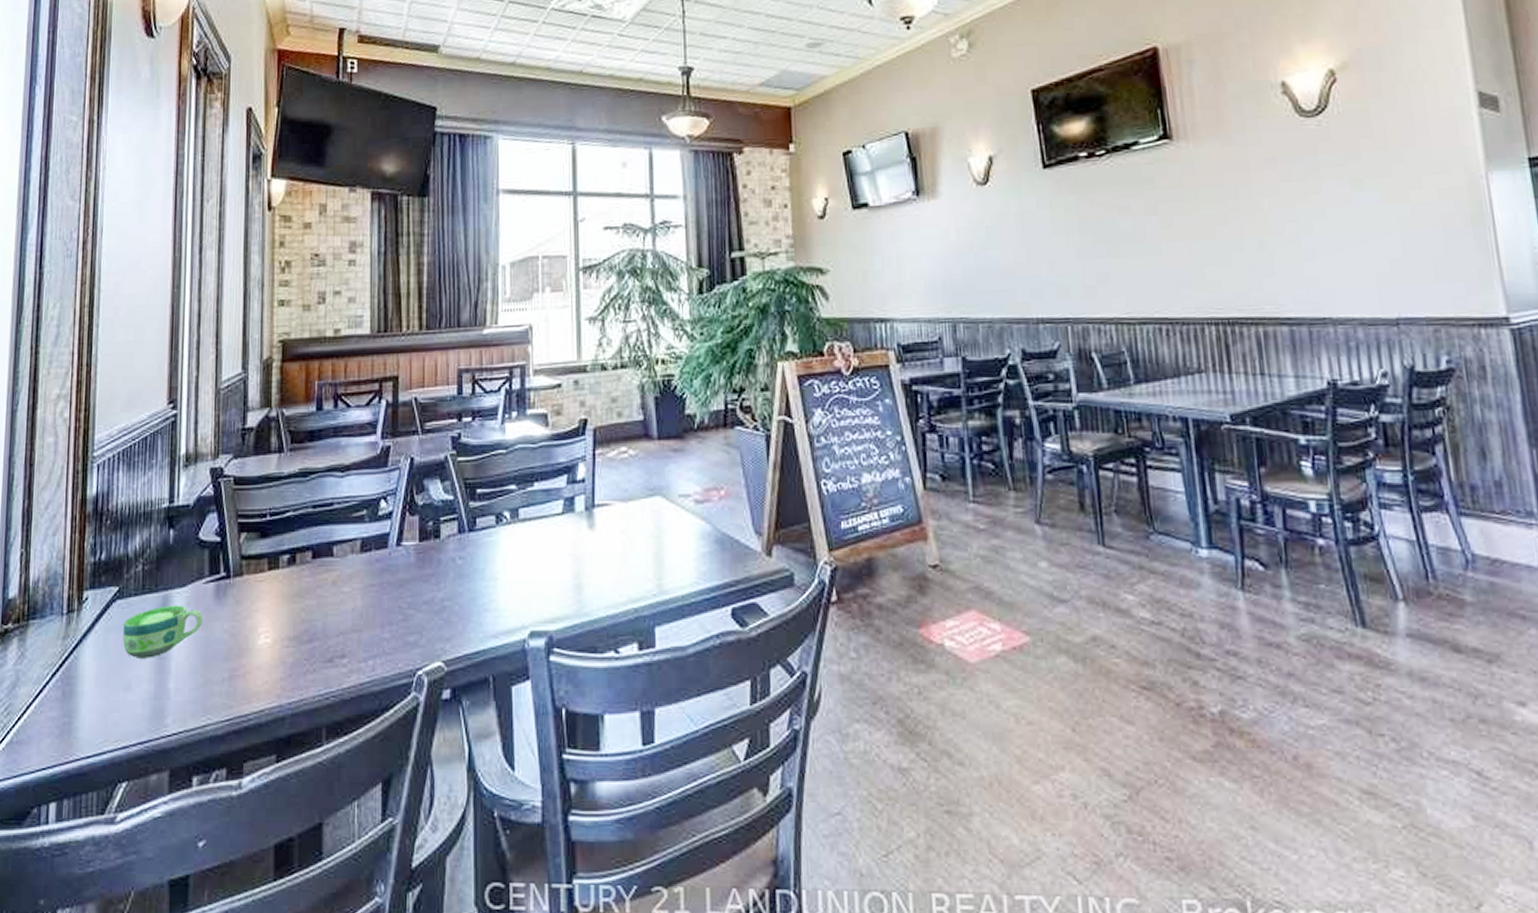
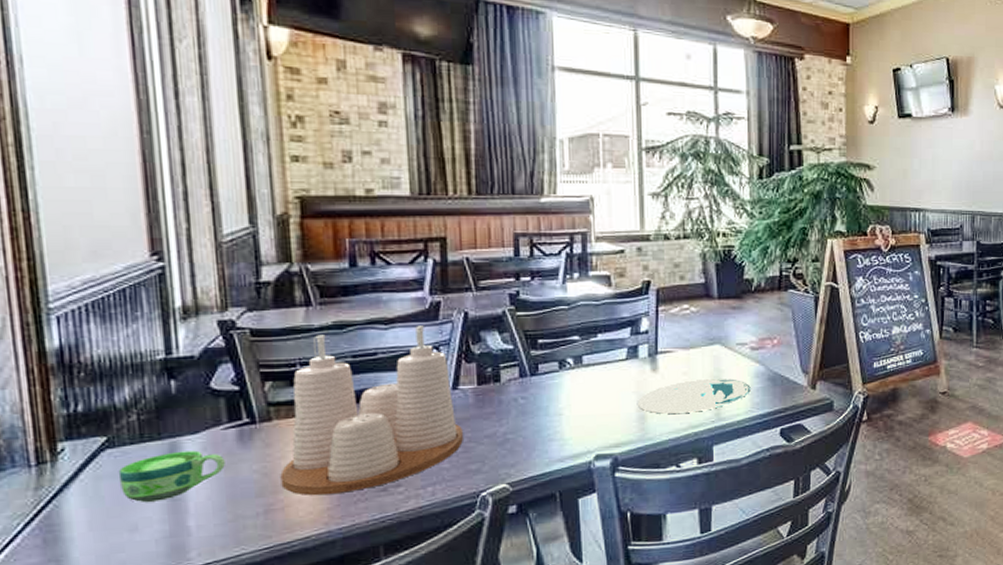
condiment set: none [245,473,403,663] -> present [280,325,463,496]
plate: none [574,538,696,583] -> present [638,378,751,414]

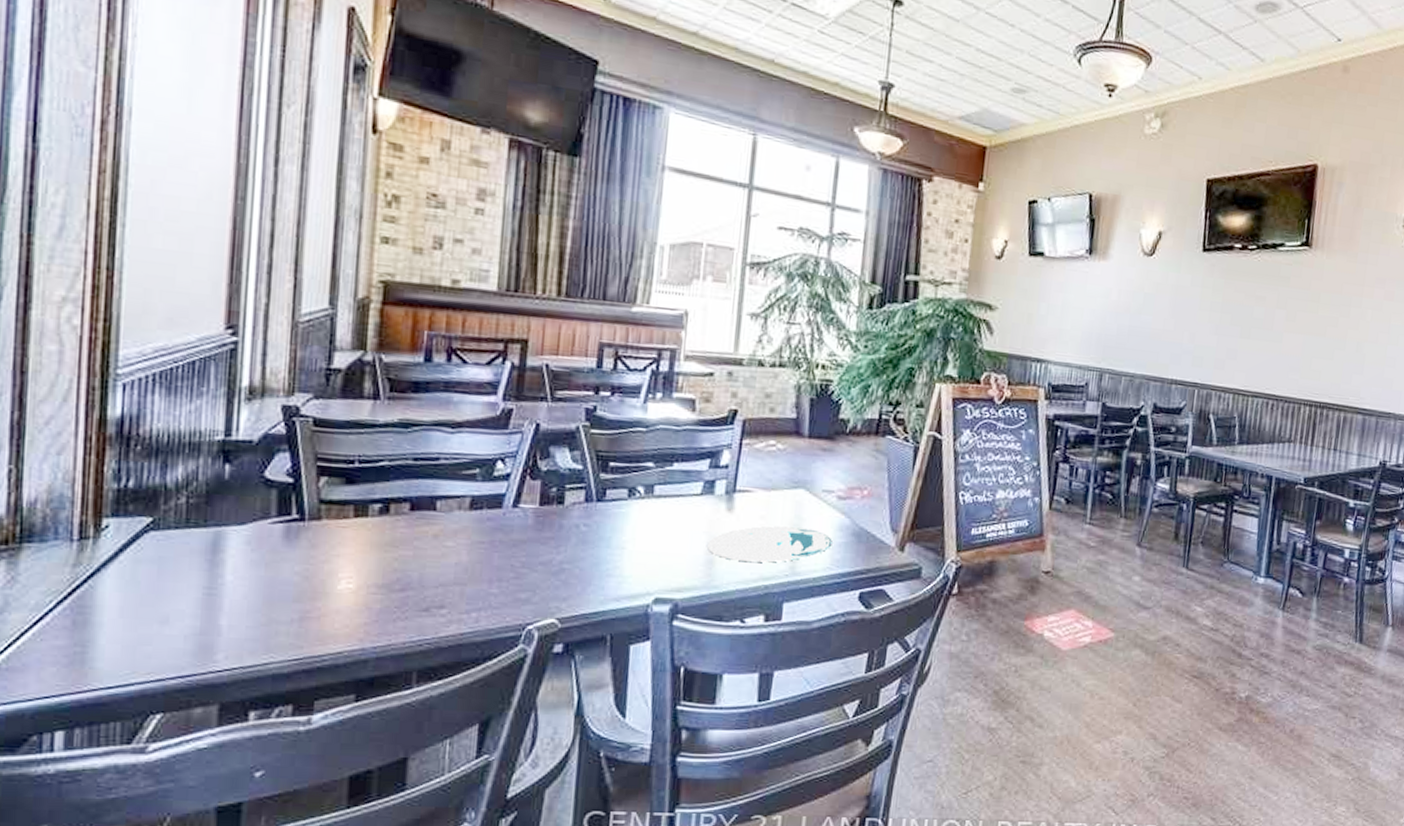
cup: present [119,450,225,502] -> none [159,542,267,594]
condiment set: present [280,325,463,496] -> none [321,431,517,609]

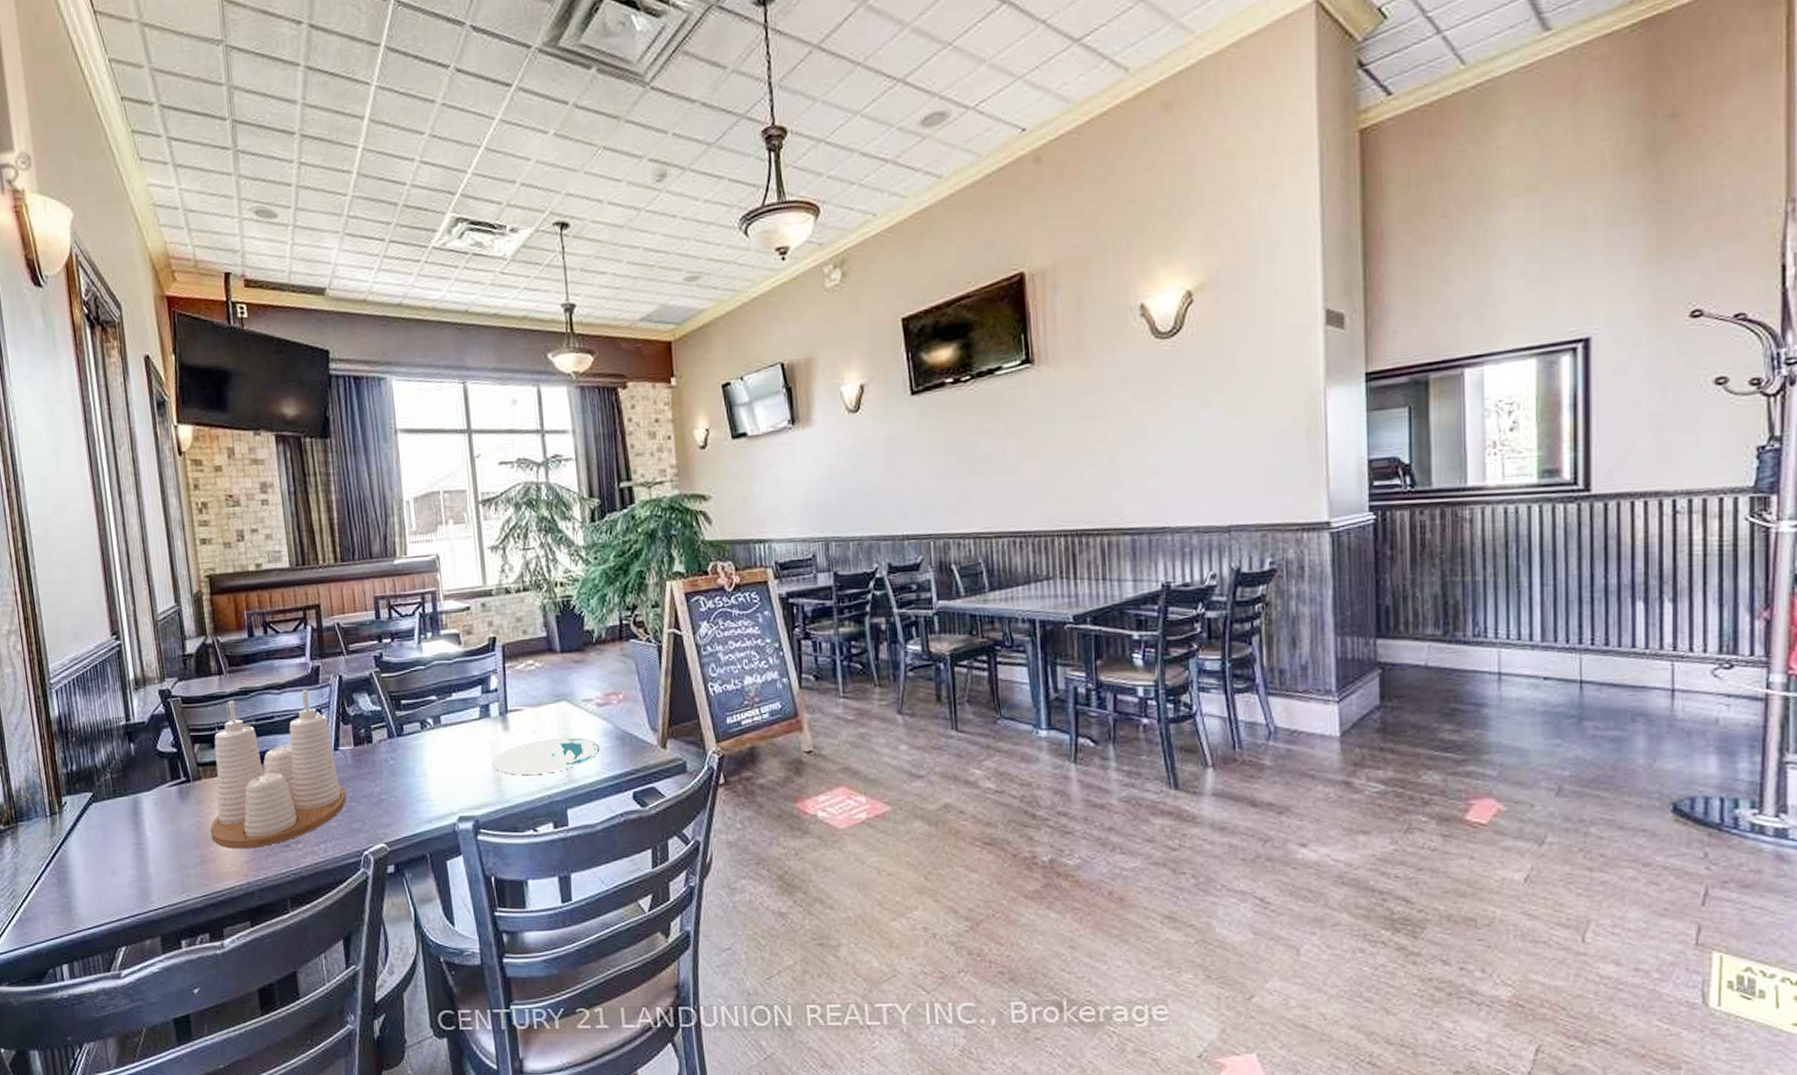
condiment set: none [321,431,517,609] -> present [210,690,346,849]

